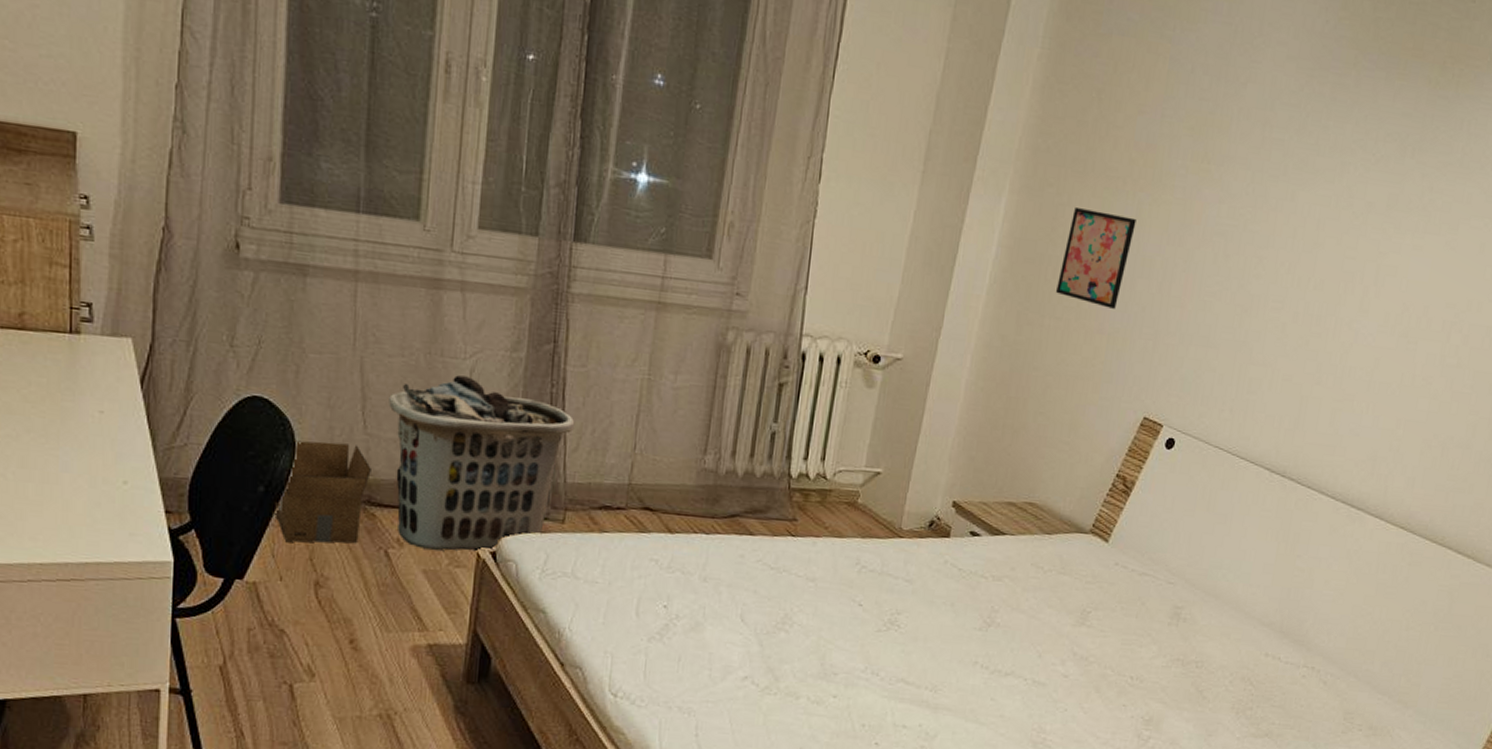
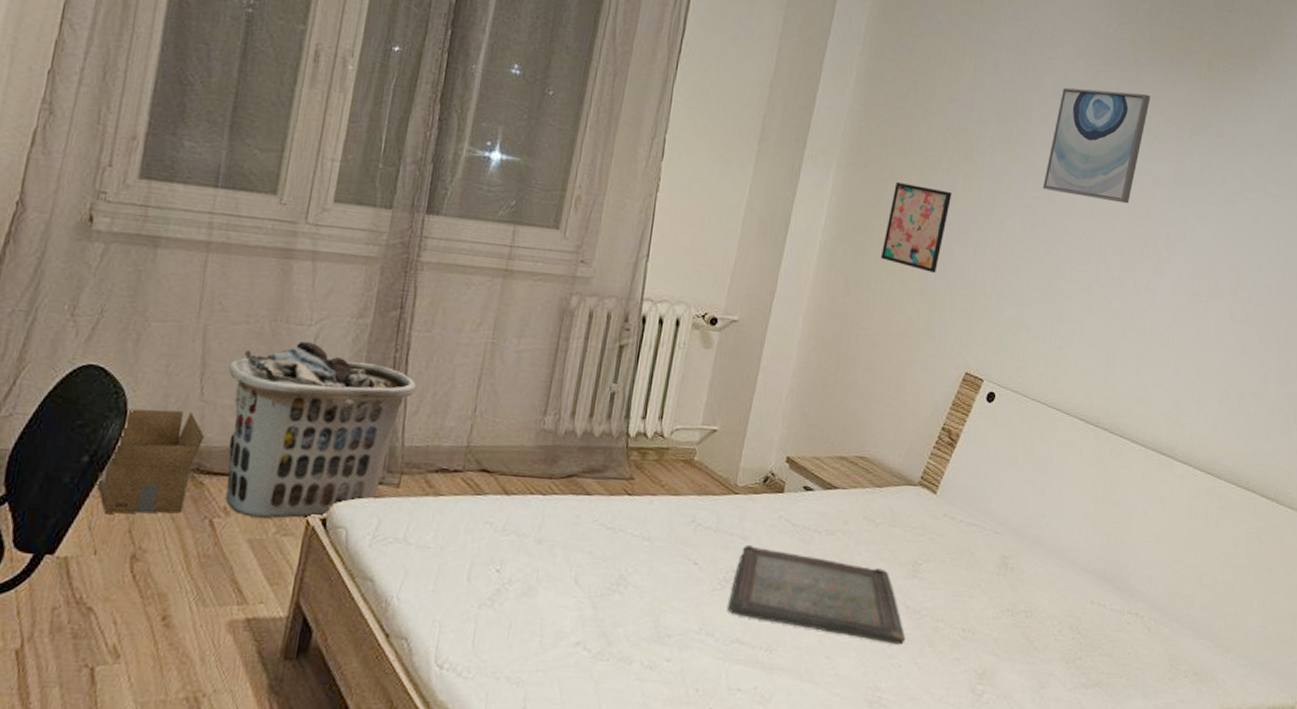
serving tray: none [893,587,1072,690] -> present [728,544,906,645]
wall art: none [1238,96,1371,233] -> present [1042,87,1151,204]

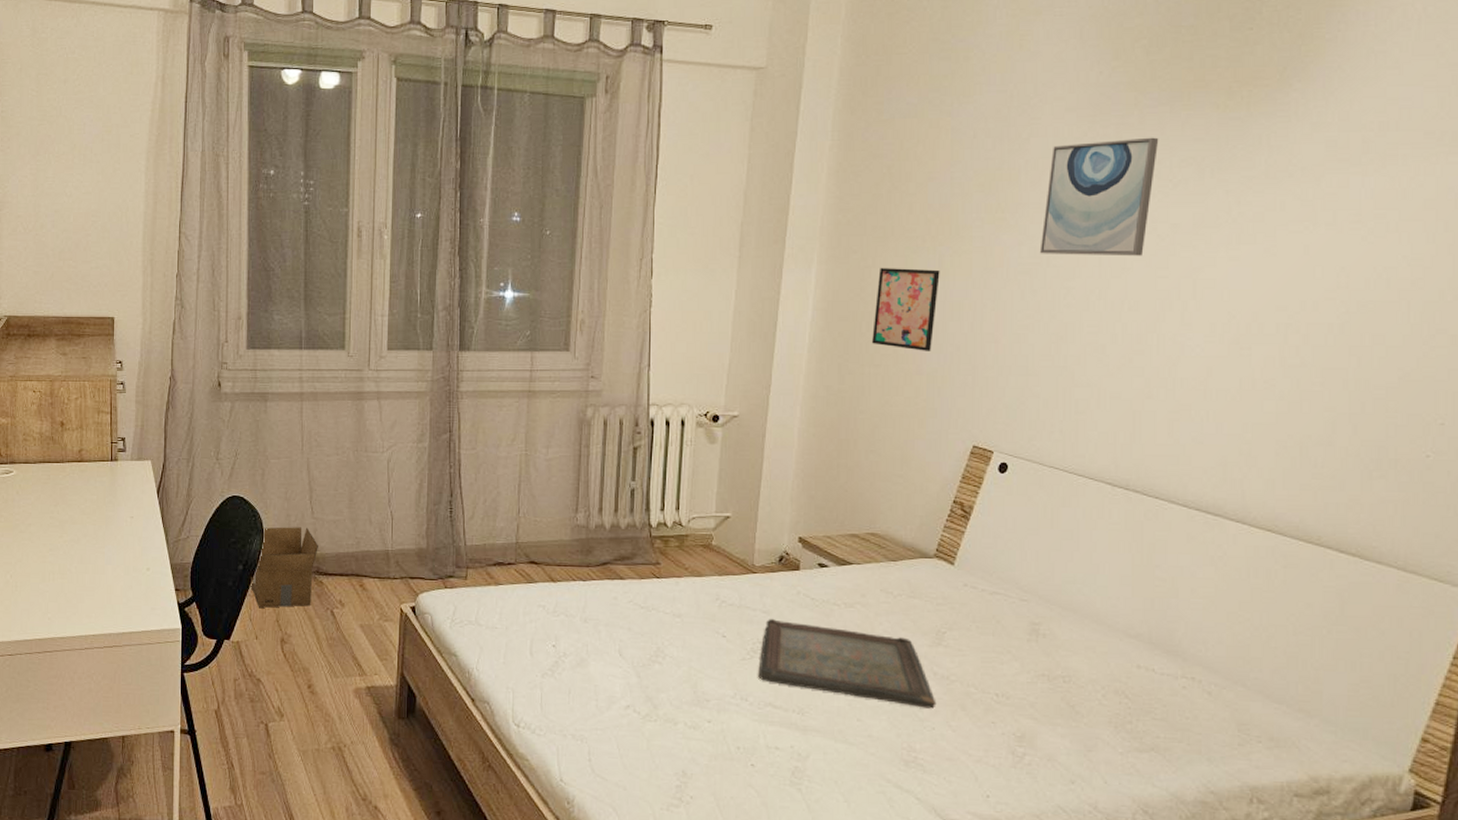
clothes hamper: present [225,341,417,519] -> none [329,466,470,608]

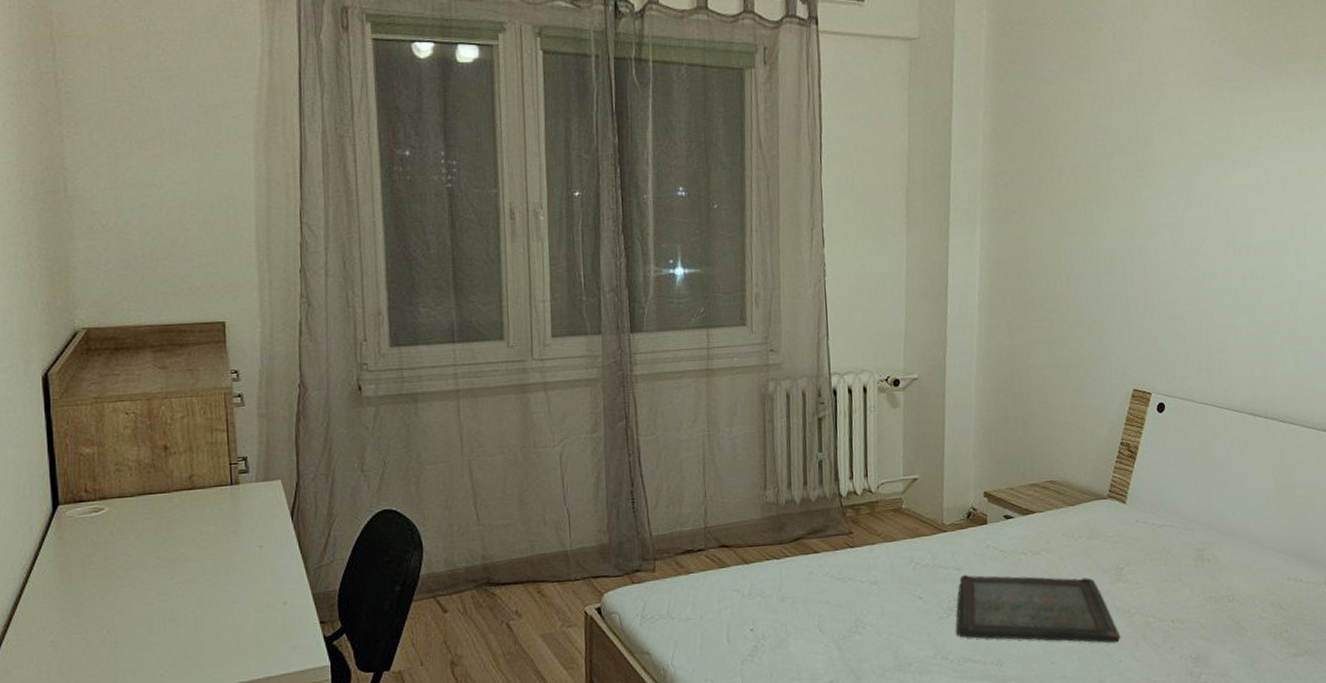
cardboard box: present [251,527,318,608] -> none [411,536,488,630]
wall art: present [872,267,940,351] -> none [1036,226,1092,304]
wall art: present [1039,137,1159,256] -> none [1175,99,1266,208]

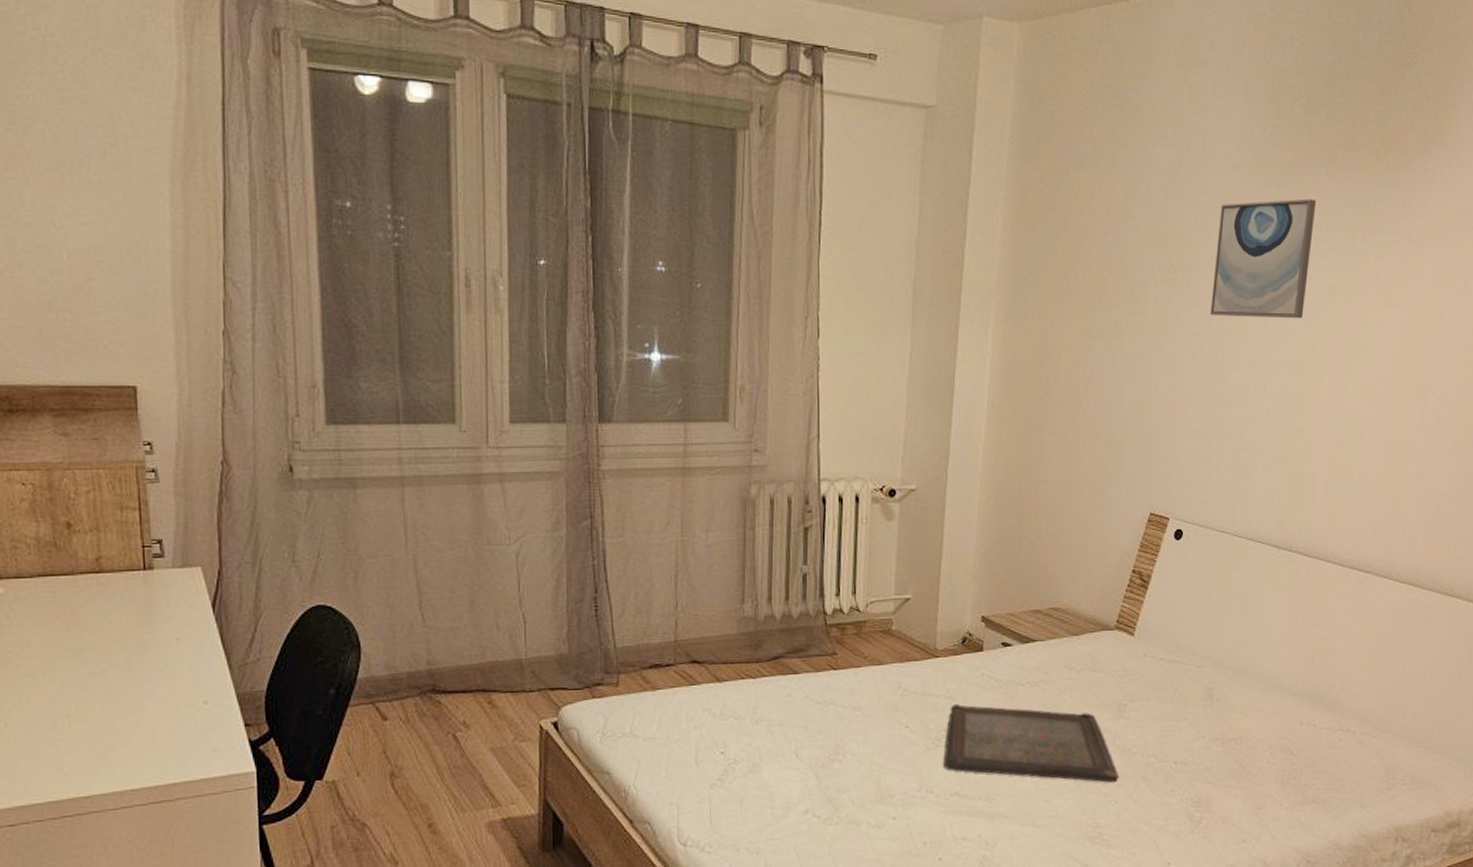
wall art: none [1175,99,1266,208] -> present [1210,198,1317,319]

